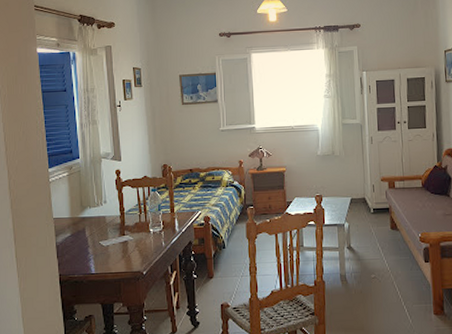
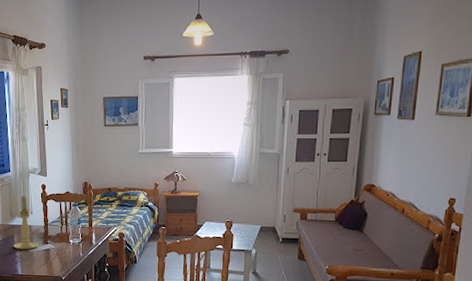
candle holder: none [85,183,115,245] -> present [13,195,39,250]

